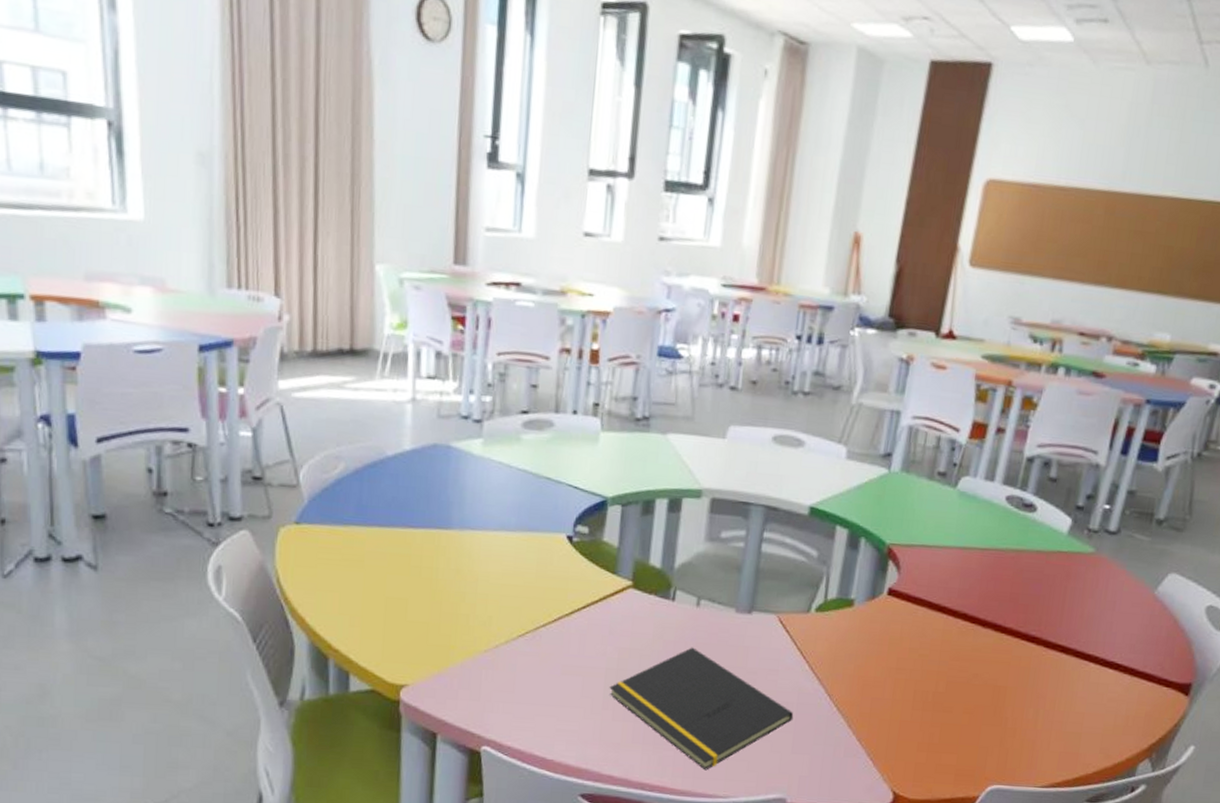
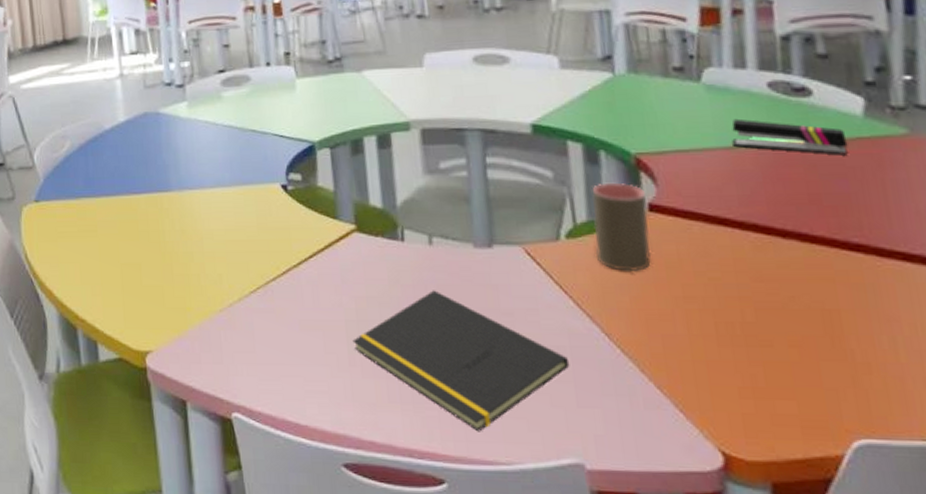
cup: none [836,566,890,645] -> present [591,182,651,273]
stapler: none [966,523,1051,565] -> present [731,118,848,156]

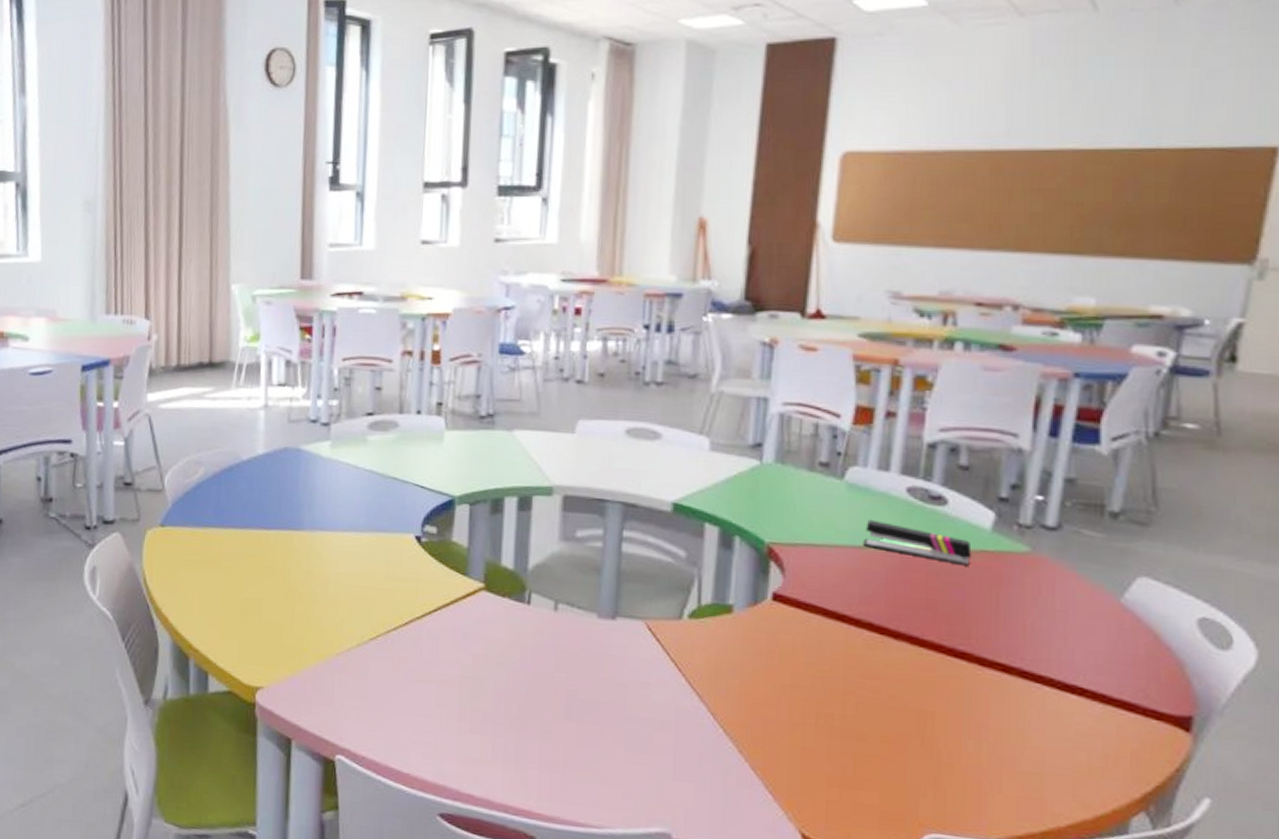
notepad: present [352,290,570,432] -> none [465,655,673,795]
cup: present [591,182,651,273] -> none [714,568,773,657]

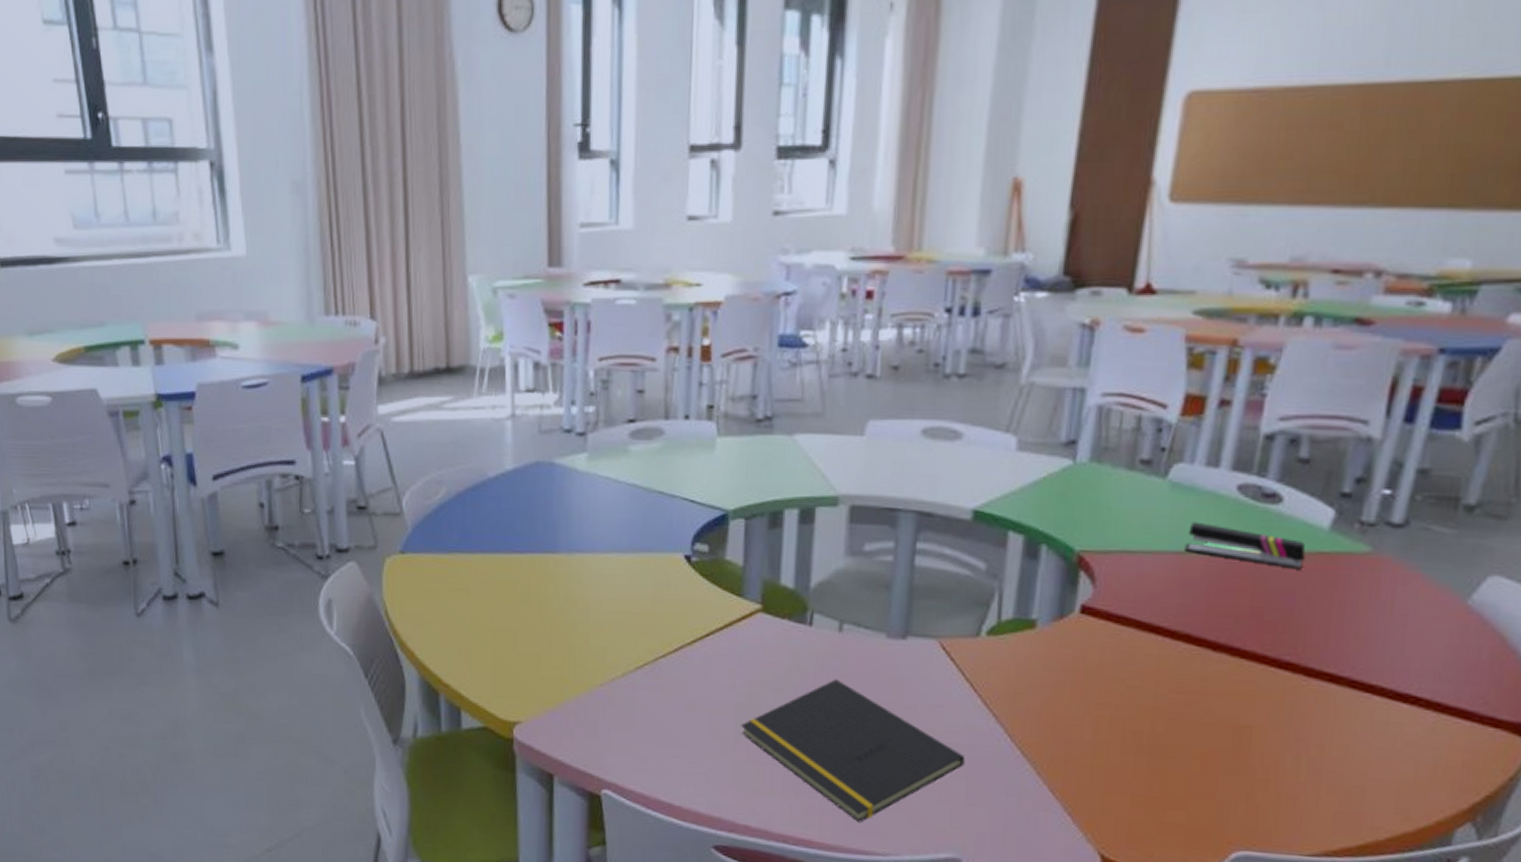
notepad: none [465,655,673,795] -> present [740,679,966,823]

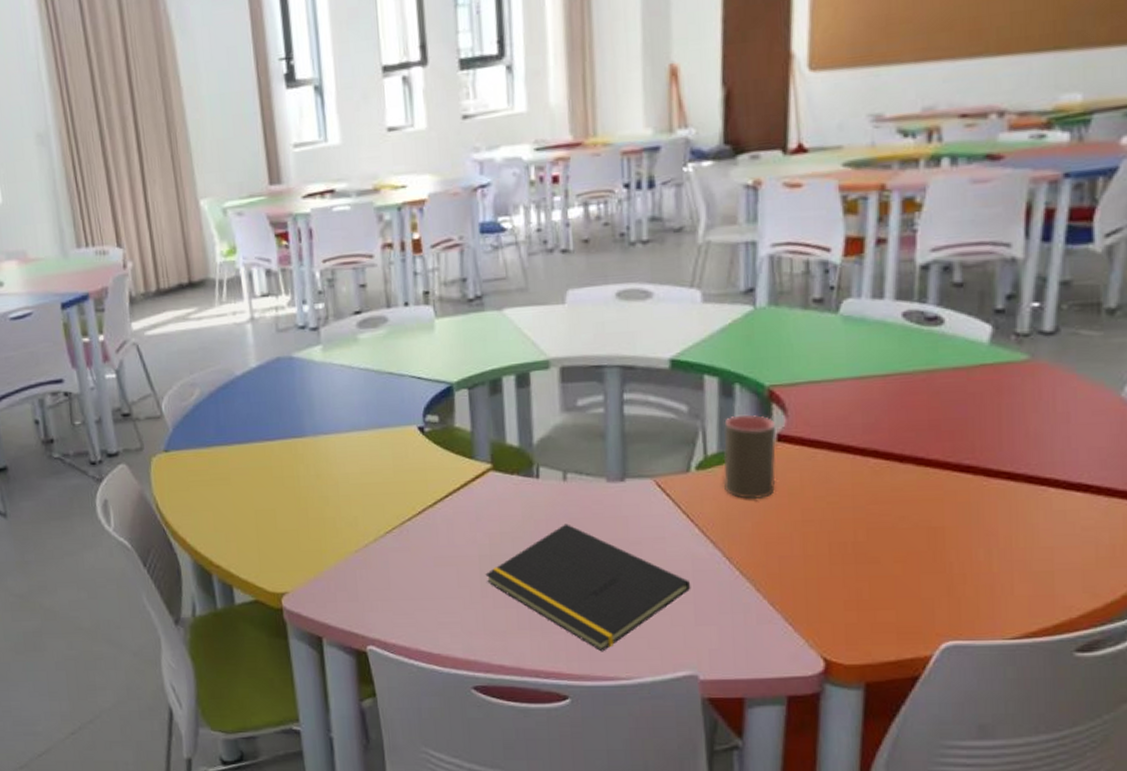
cup: none [1014,579,1082,675] -> present [723,414,776,500]
stapler: present [1185,521,1306,570] -> none [863,348,971,382]

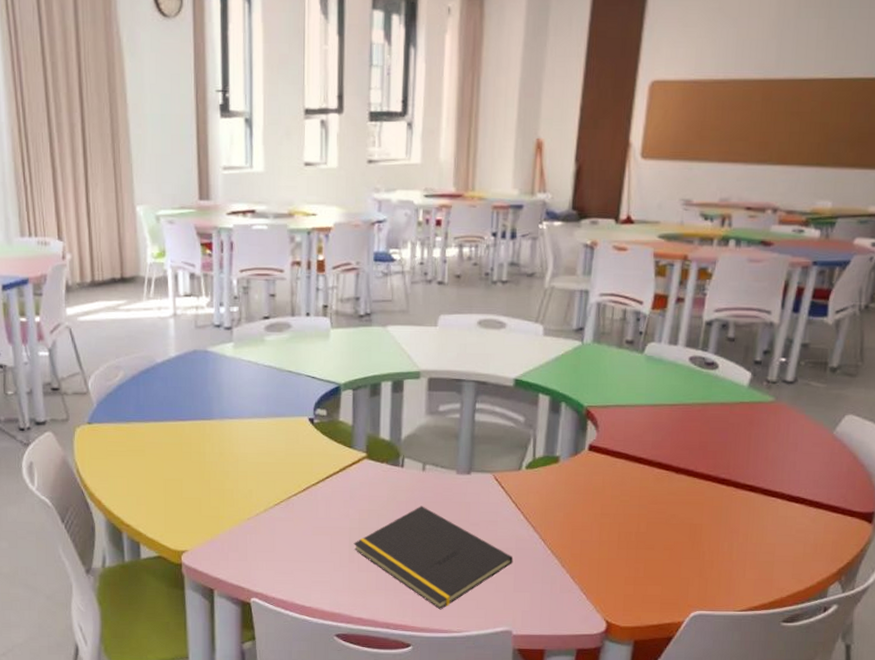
cup: present [723,414,776,500] -> none [545,427,589,495]

